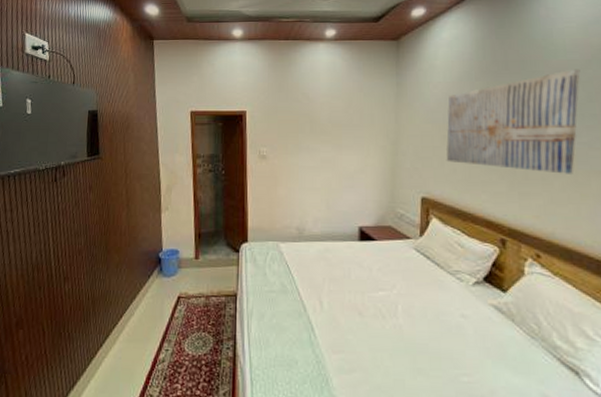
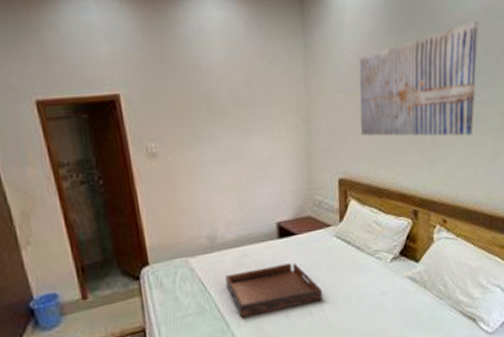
serving tray: none [308,264,397,308] -> present [225,263,323,318]

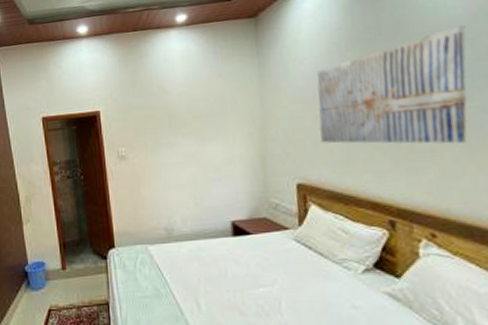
serving tray: present [225,263,323,318] -> none [181,261,281,307]

